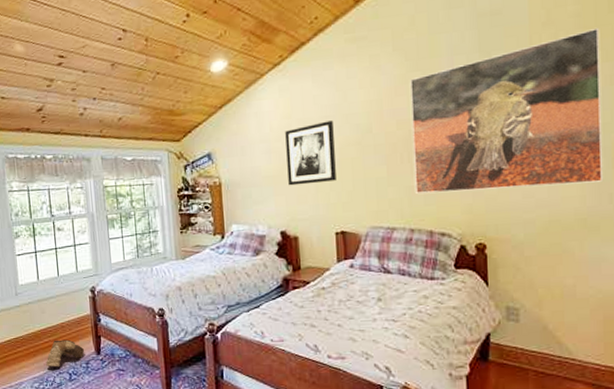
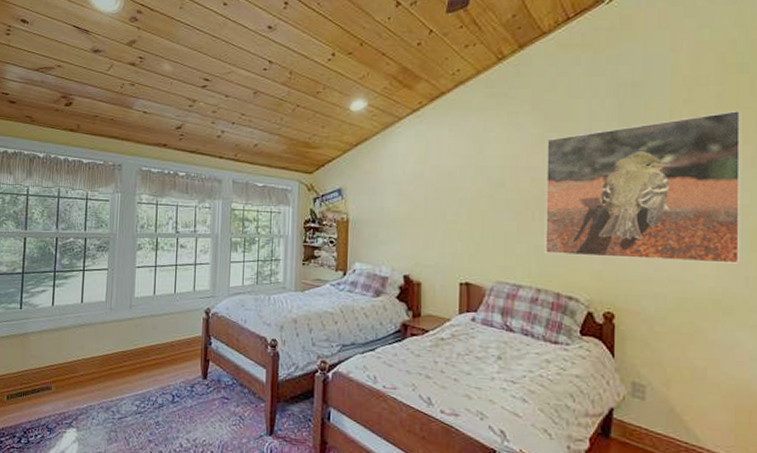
boots: present [46,339,85,368] -> none [150,358,192,387]
wall art: present [285,120,336,186] -> none [416,170,466,231]

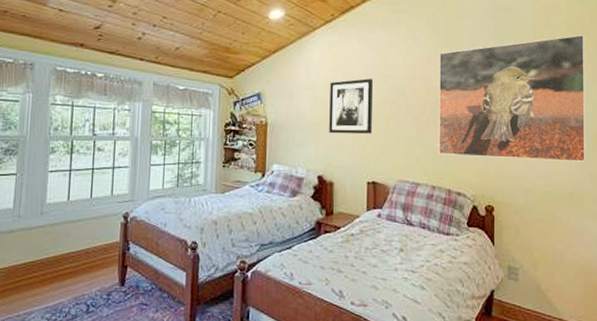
wall art: none [416,170,466,231] -> present [329,78,373,134]

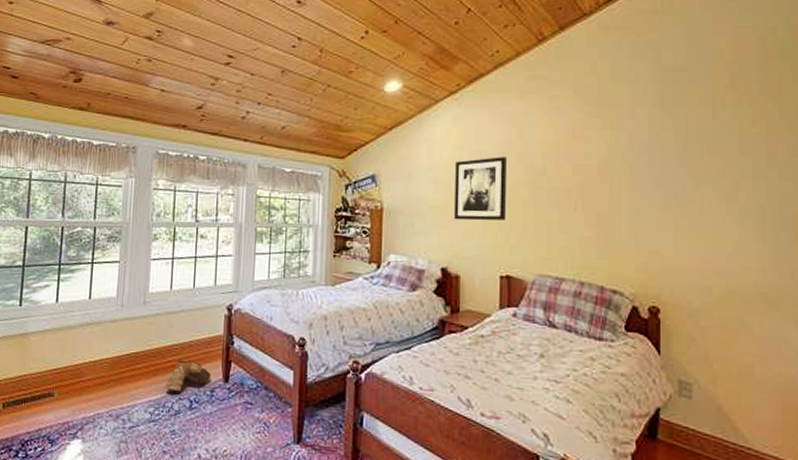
boots: none [62,266,108,297] -> present [165,360,212,392]
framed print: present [437,34,586,162] -> none [587,97,785,256]

